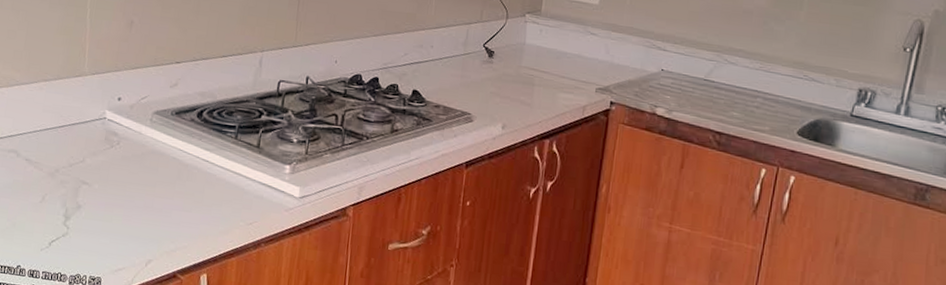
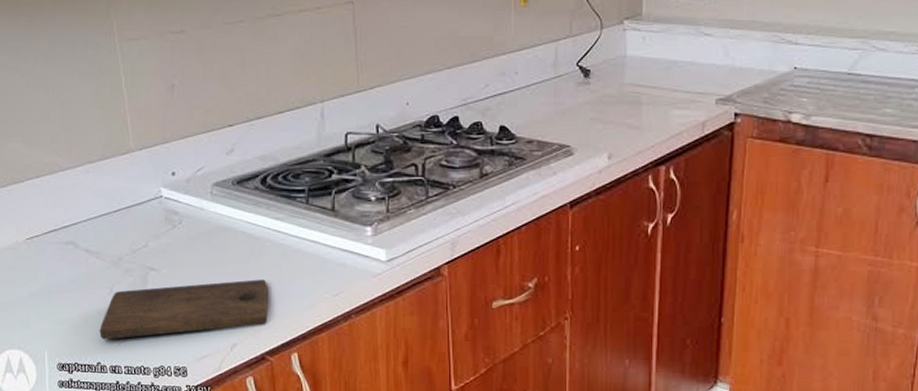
cutting board: none [24,199,189,246] -> present [99,279,268,340]

